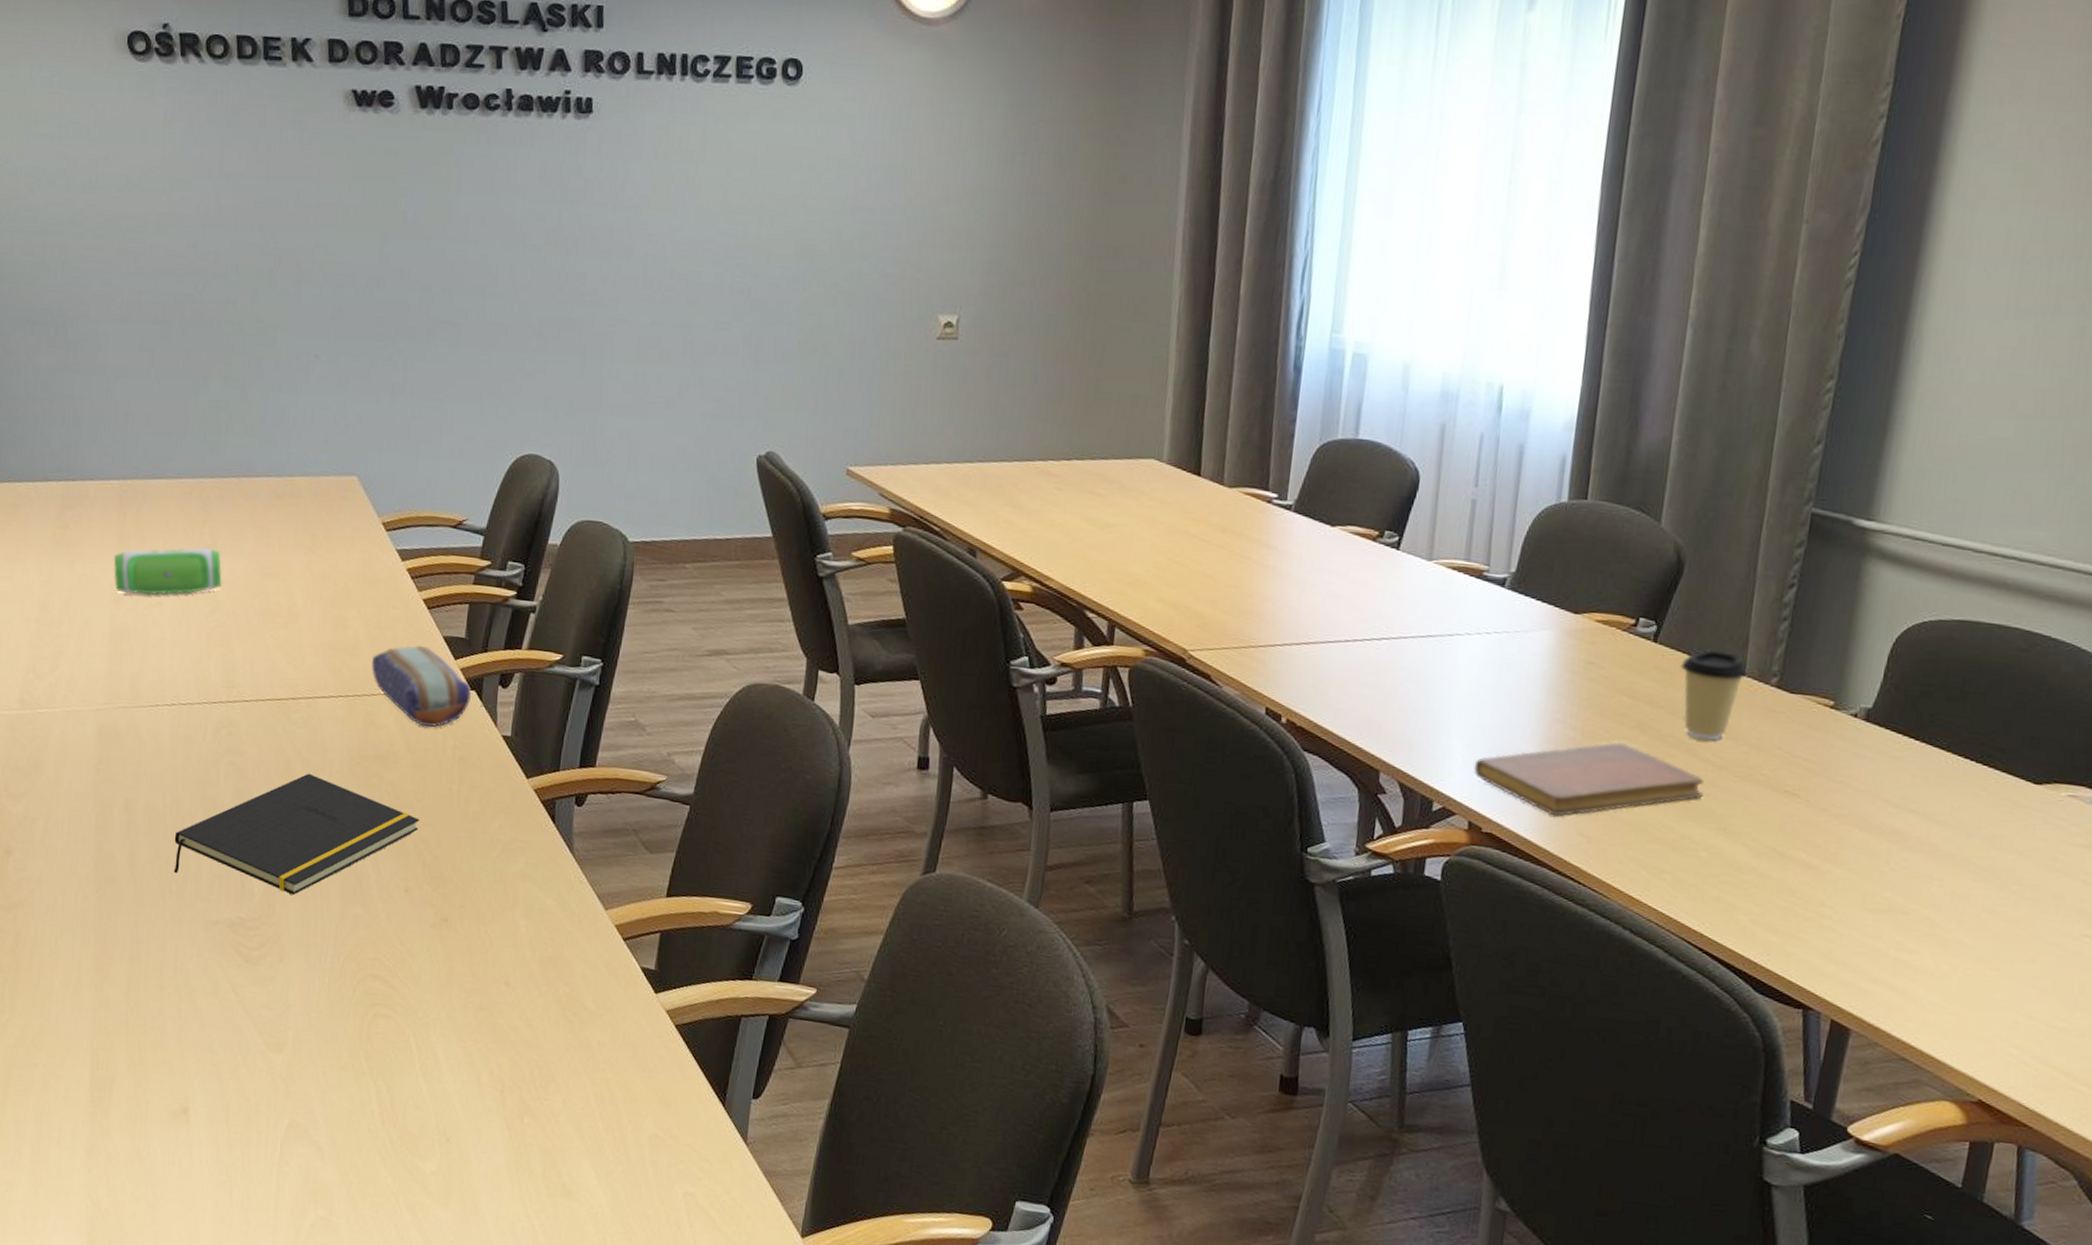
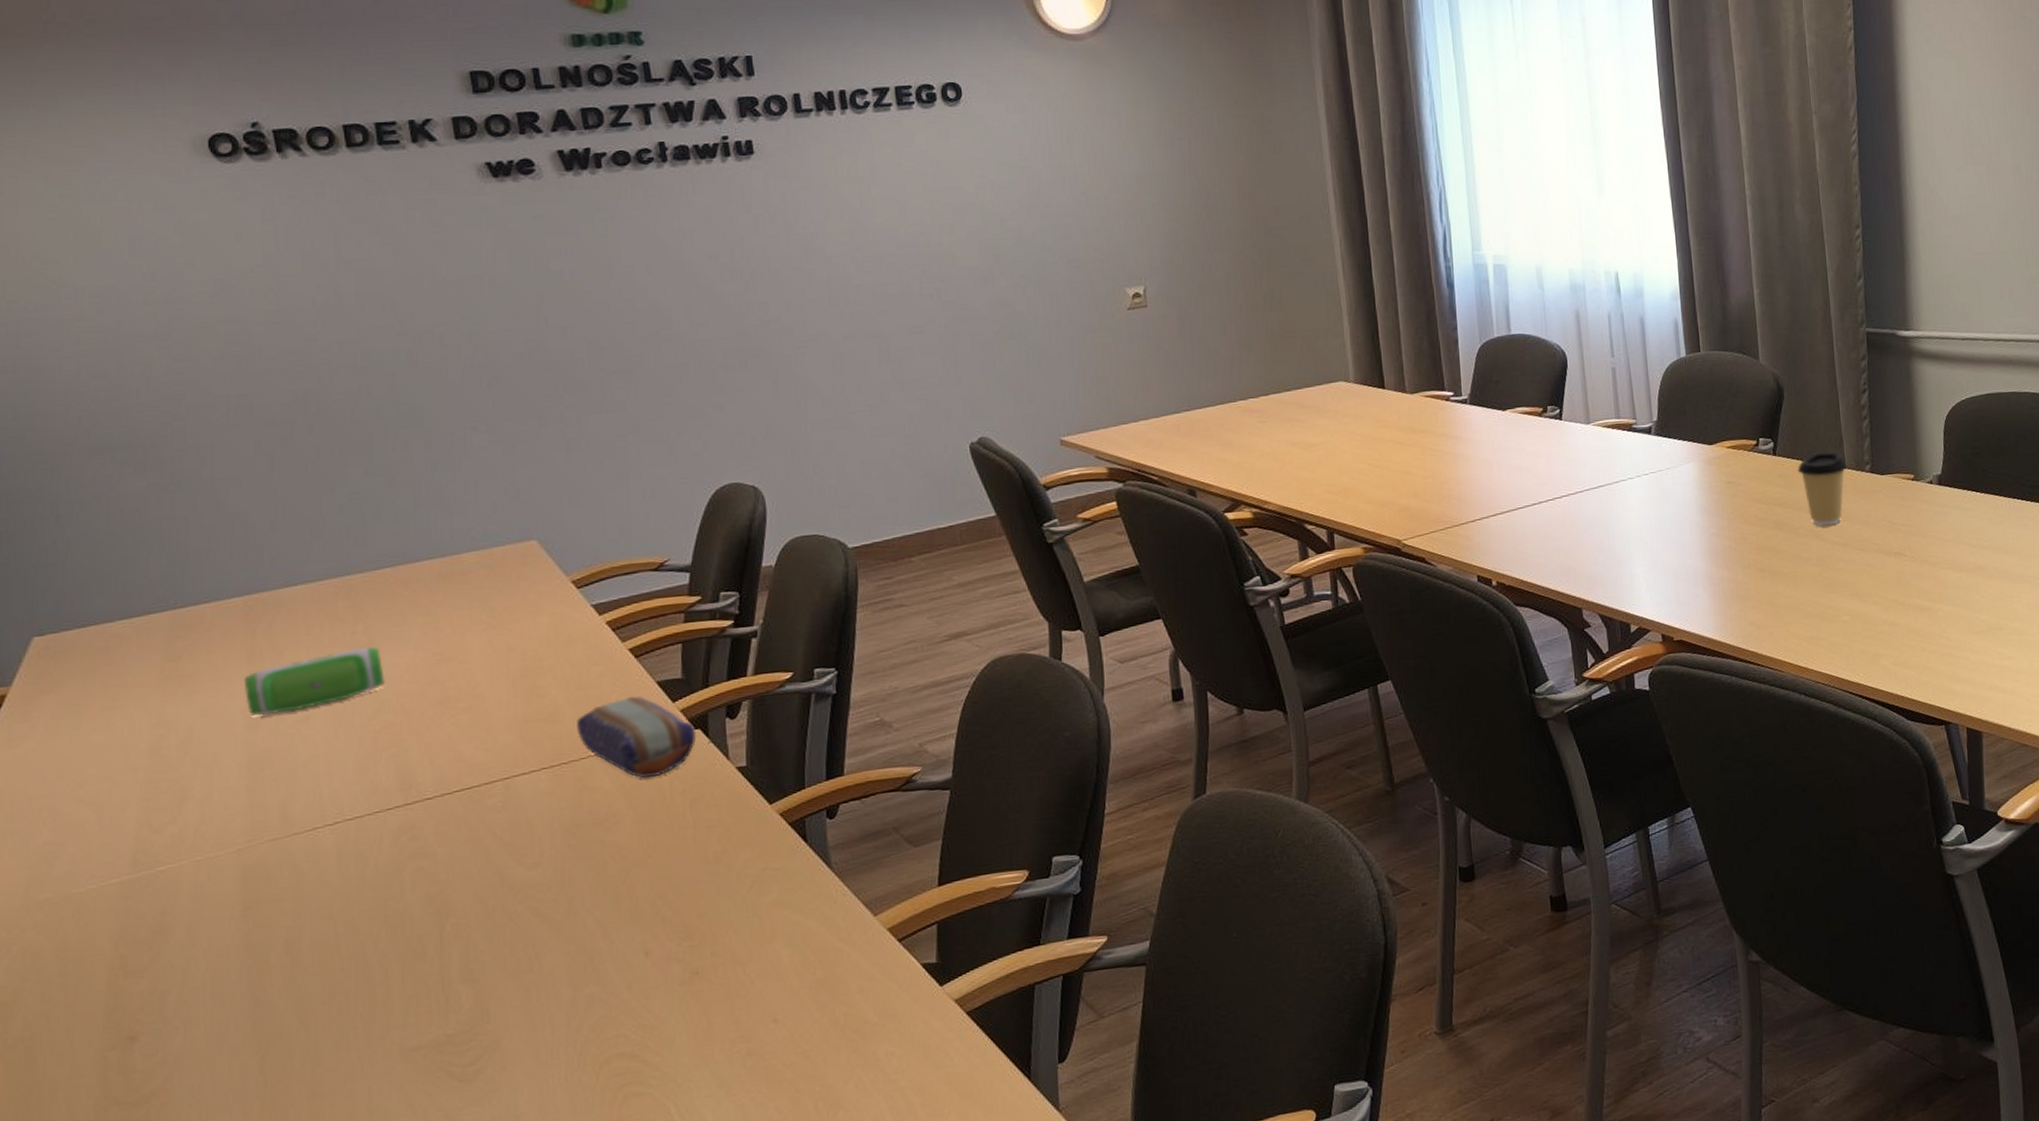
notepad: present [173,773,419,895] -> none [353,858,653,1007]
notebook: present [1473,742,1704,817] -> none [1656,542,1836,614]

